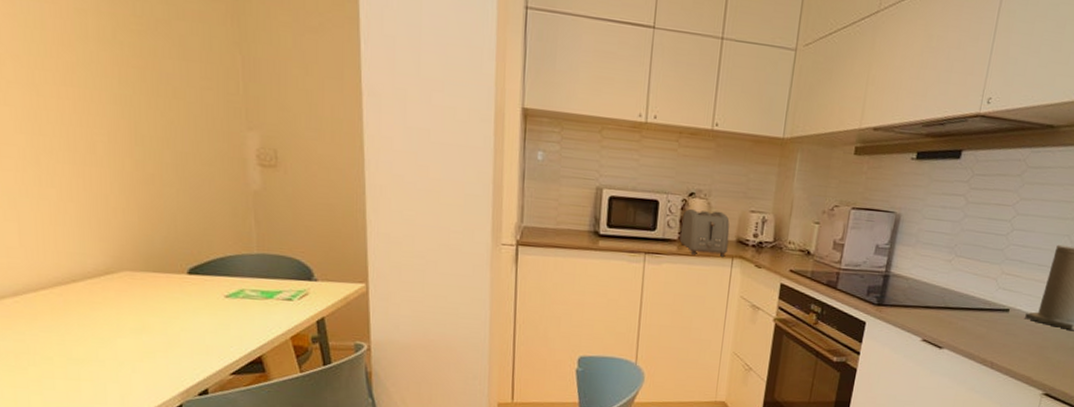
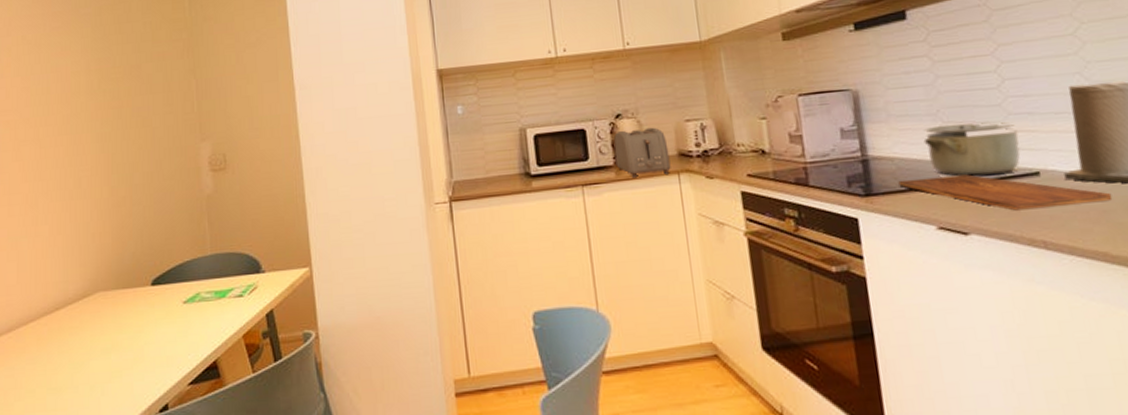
cutting board: none [905,297,1051,340] -> present [898,174,1113,211]
saucepan: none [935,257,1007,306] -> present [923,122,1021,176]

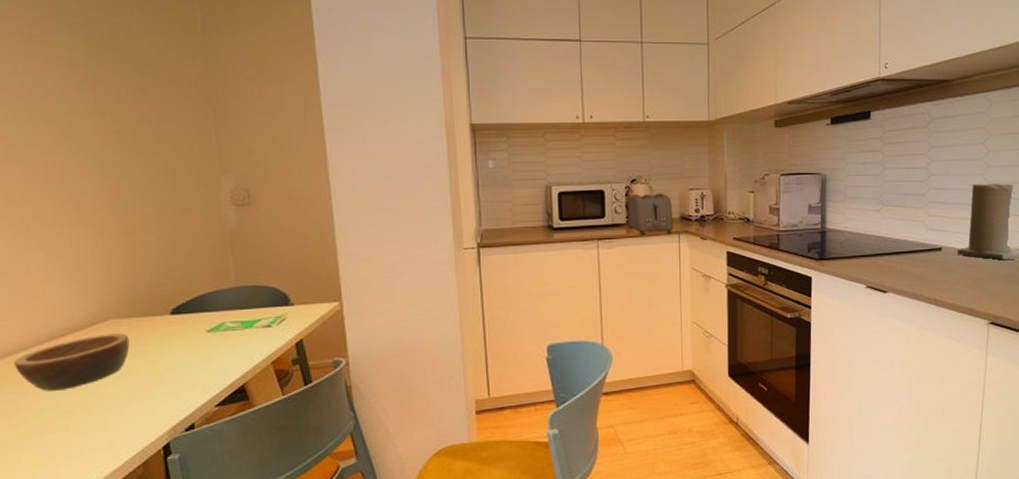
bowl: none [15,306,114,367] -> present [14,333,130,391]
cutting board: present [898,174,1113,211] -> none [845,247,985,276]
saucepan: present [923,122,1021,176] -> none [867,207,933,248]

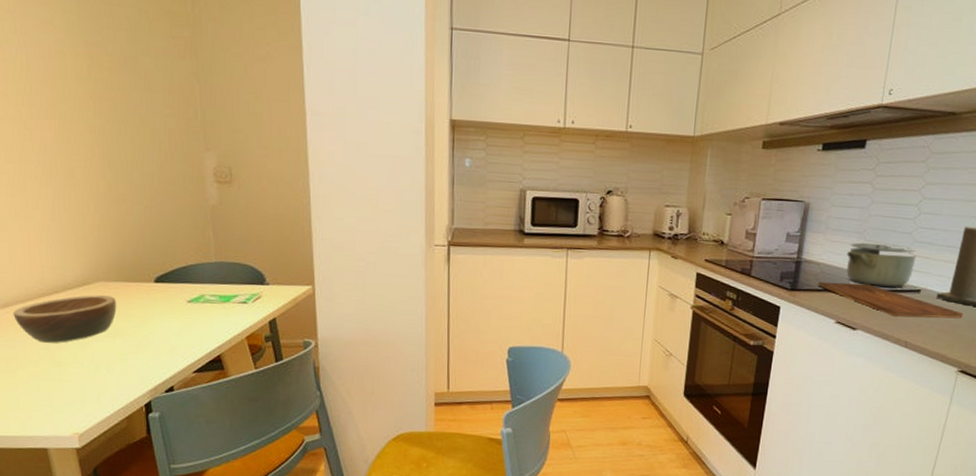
toaster: present [627,193,673,236] -> none [599,205,646,249]
cutting board: none [845,247,985,276] -> present [818,281,964,319]
saucepan: none [867,207,933,248] -> present [846,242,917,287]

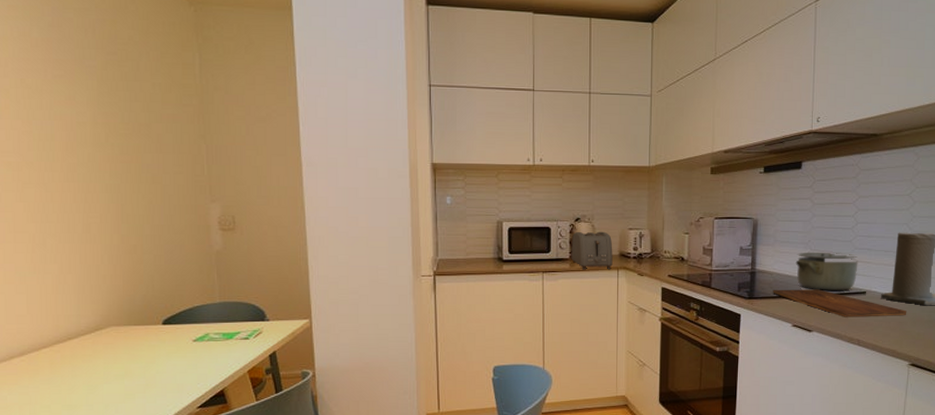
bowl: present [13,295,117,343] -> none [28,339,127,387]
toaster: none [599,205,646,249] -> present [571,231,613,270]

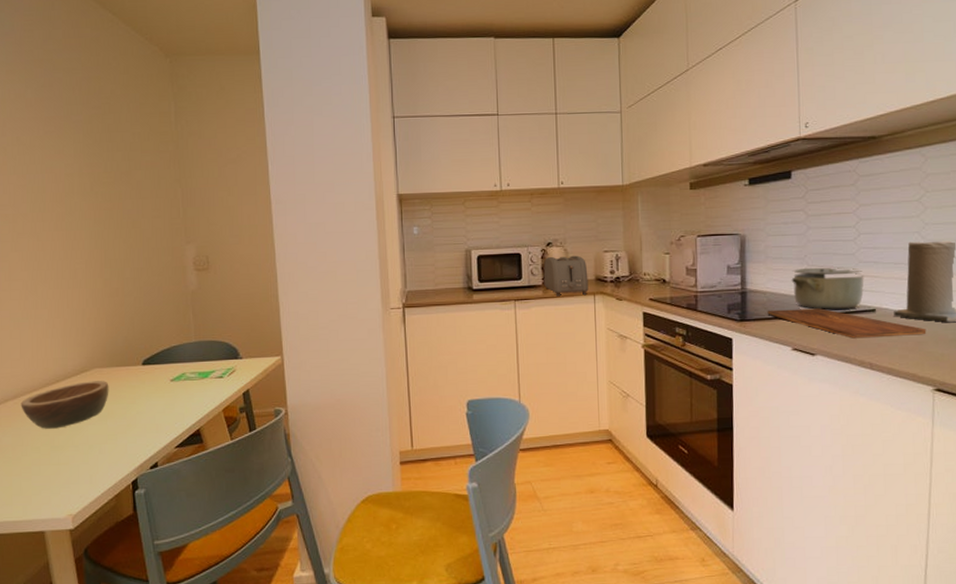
bowl: none [28,339,127,387] -> present [21,381,109,429]

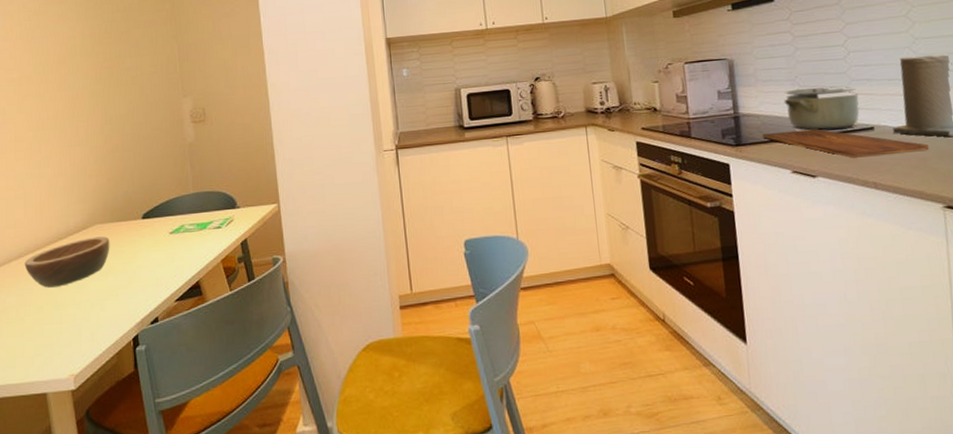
toaster: present [543,255,589,297] -> none [533,88,580,131]

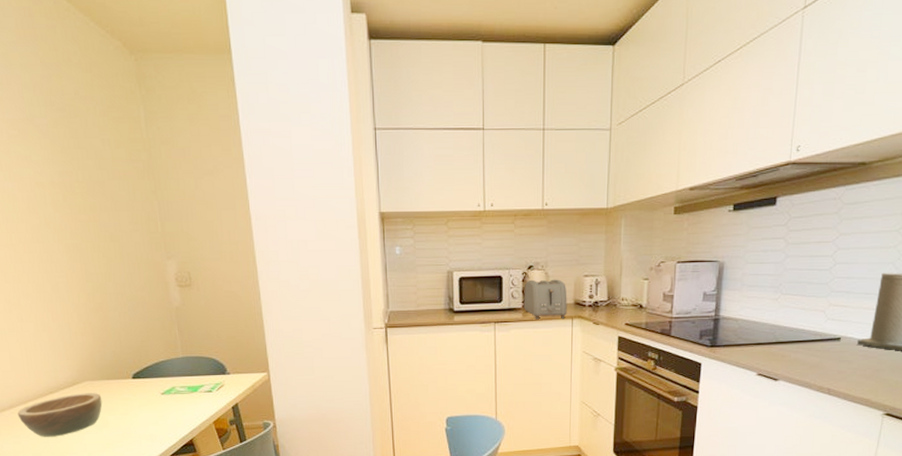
toaster: none [533,88,580,131] -> present [524,279,567,320]
cutting board: present [762,129,930,158] -> none [737,336,886,365]
saucepan: present [784,86,860,130] -> none [764,296,834,337]

